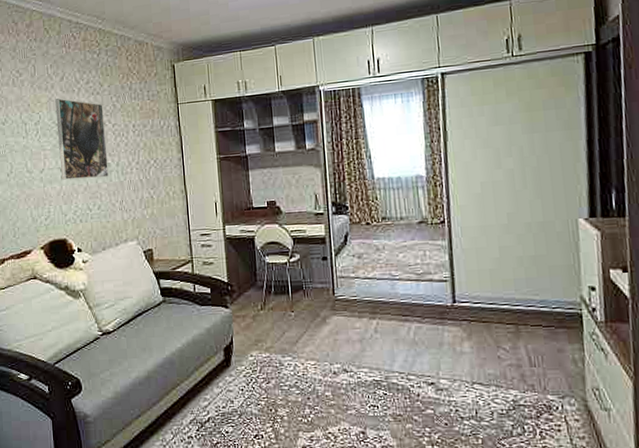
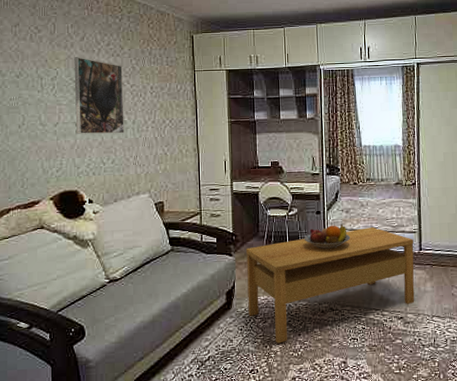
coffee table: none [243,274,449,408] -> present [245,226,415,344]
fruit bowl: none [309,272,365,301] -> present [304,224,351,249]

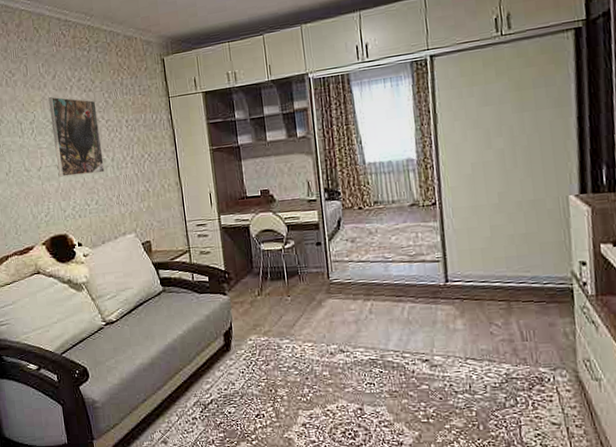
coffee table: present [245,226,415,344] -> none [240,256,443,388]
fruit bowl: present [304,224,351,249] -> none [304,256,359,285]

